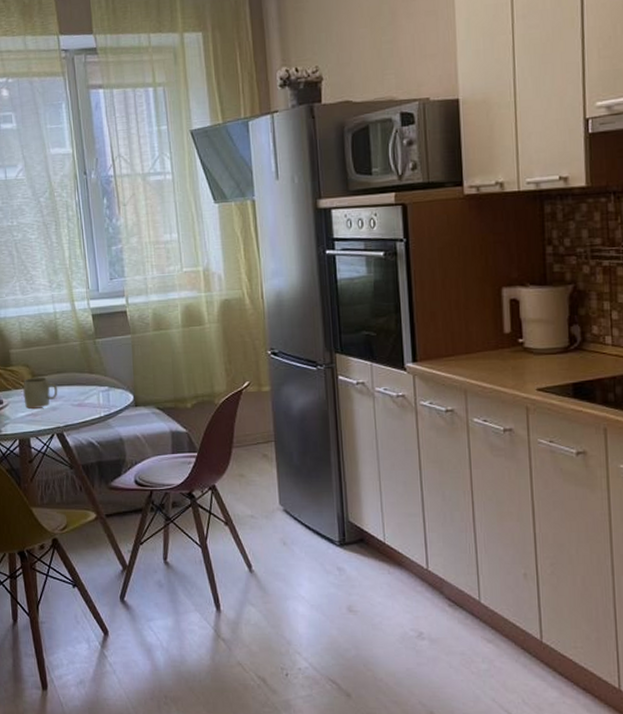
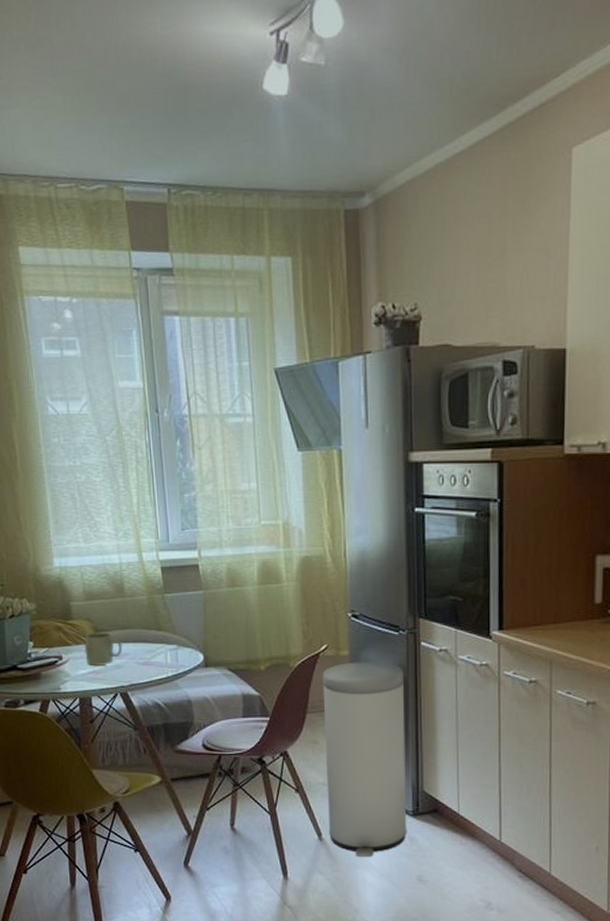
pedal bin: none [246,396,335,589] -> present [322,662,407,858]

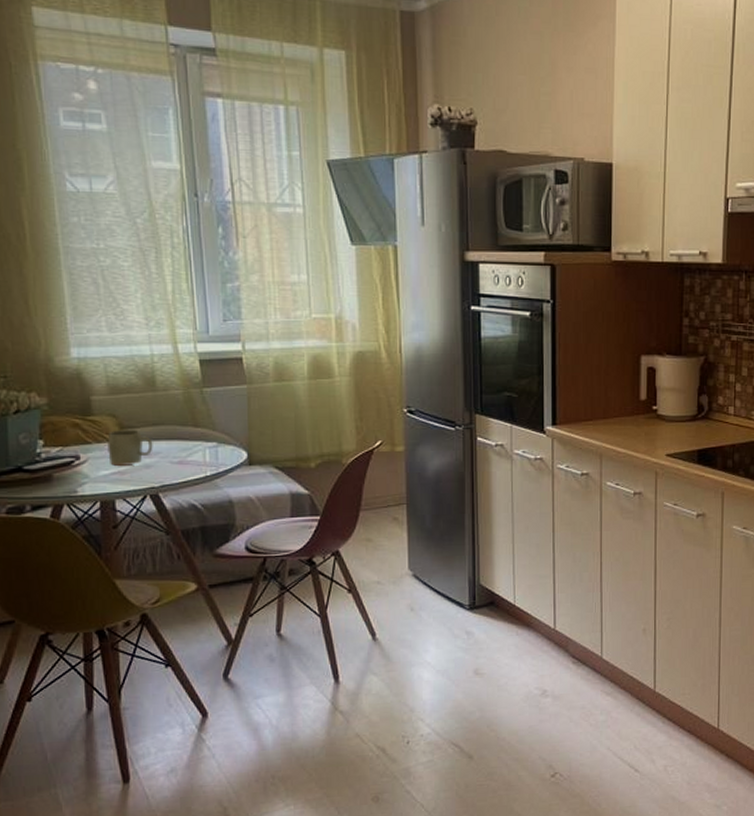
pedal bin: present [322,662,407,858] -> none [377,457,464,656]

